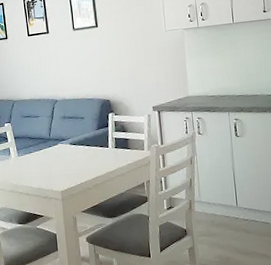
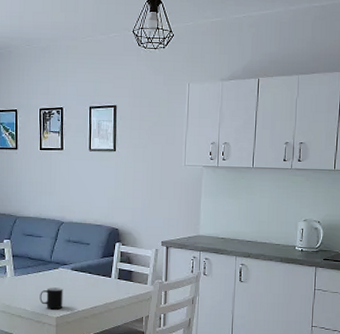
cup: none [43,162,66,185] -> present [40,287,63,310]

